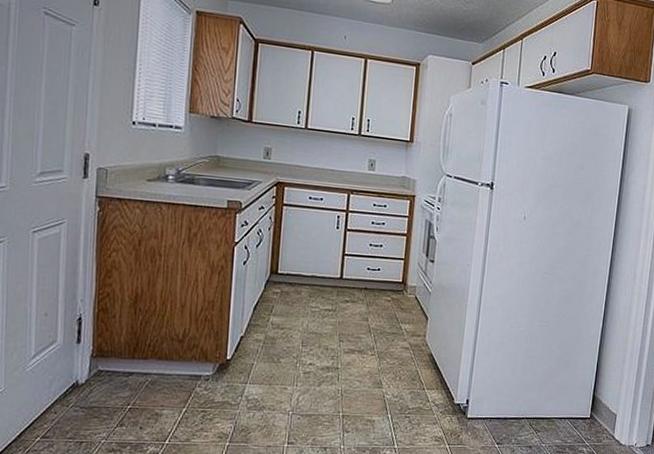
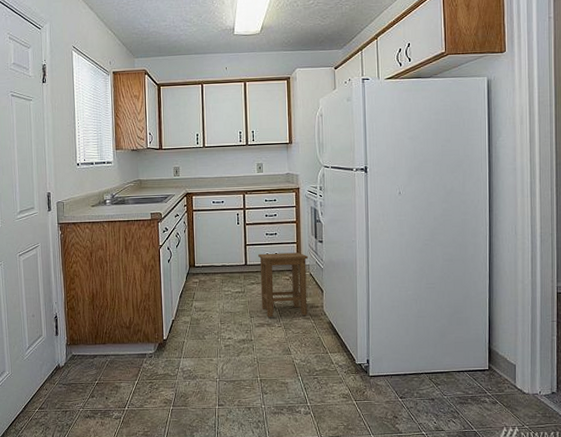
stool: none [354,266,416,345] -> present [258,252,308,318]

